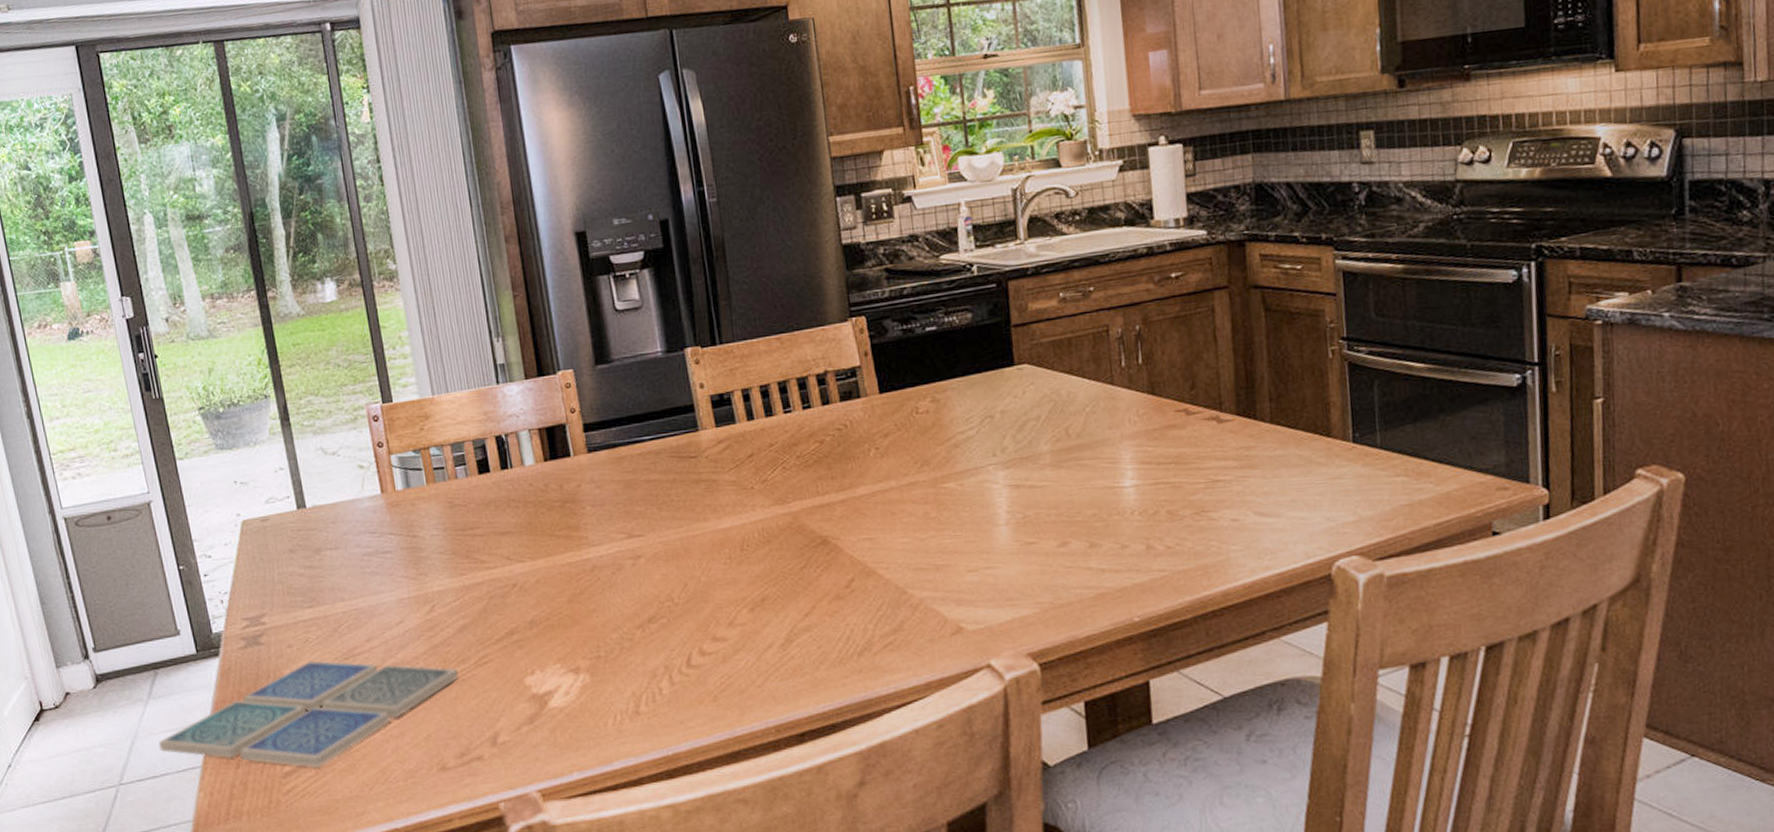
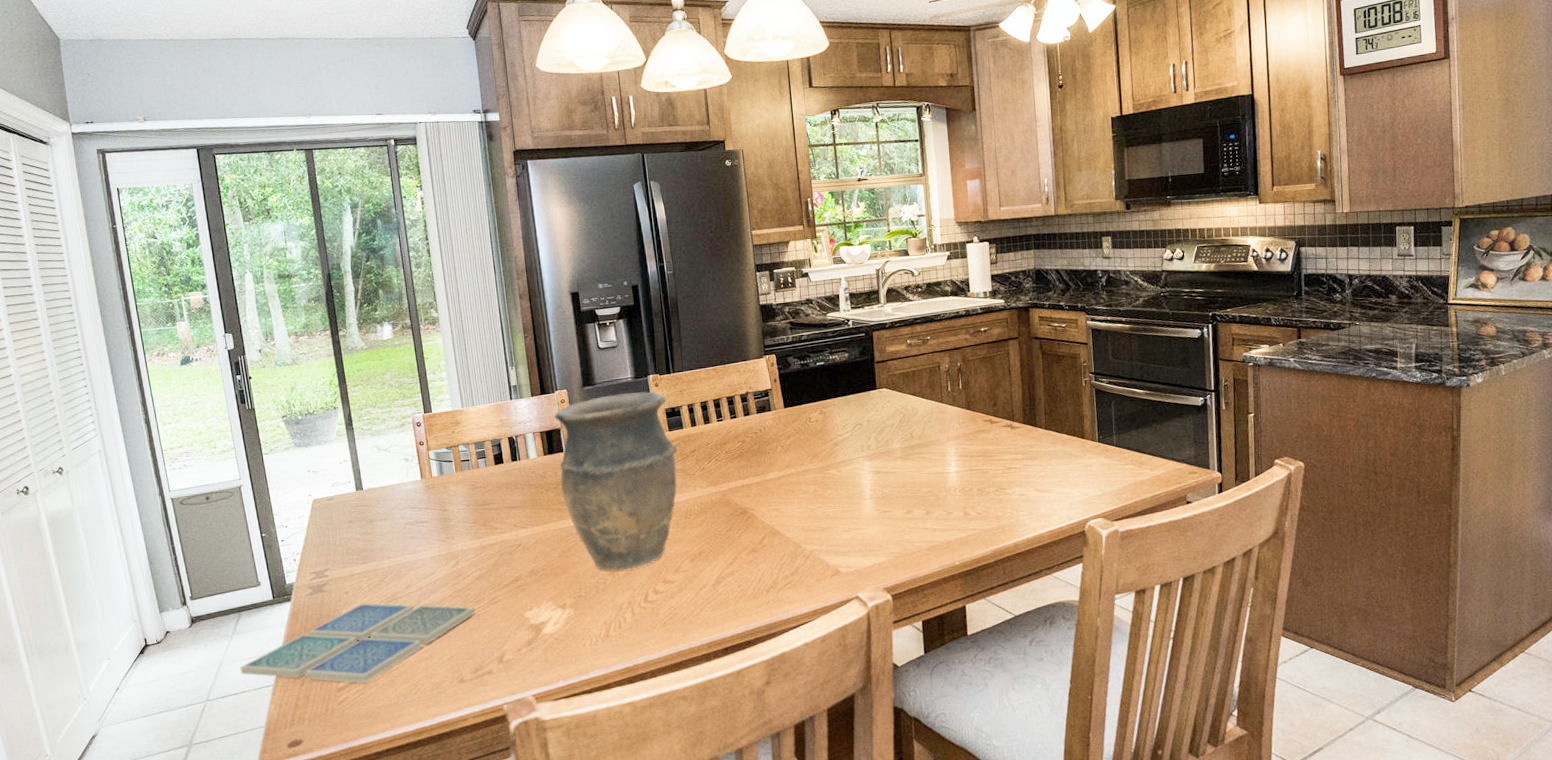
vase: none [556,370,729,623] -> present [554,391,677,571]

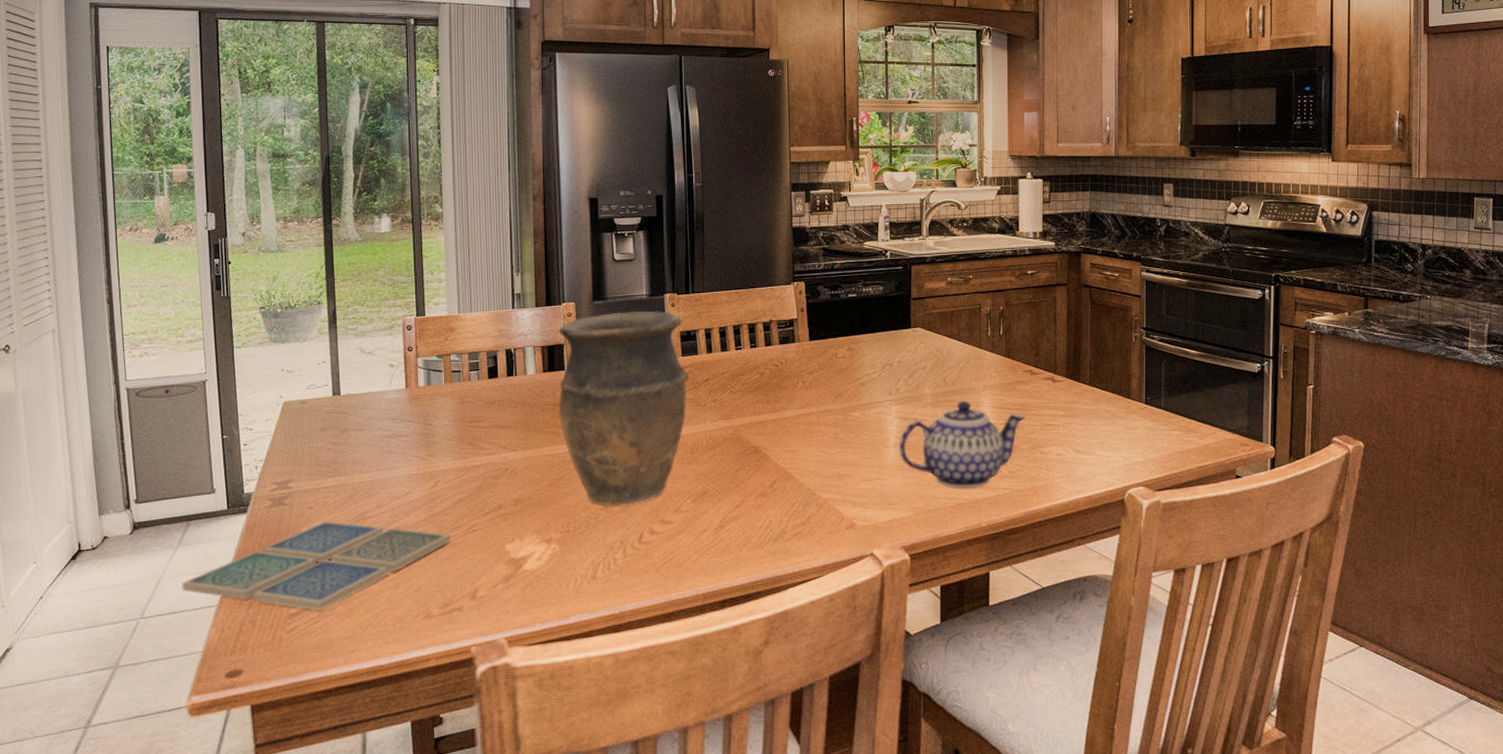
teapot: none [873,452,989,532] -> present [898,400,1026,488]

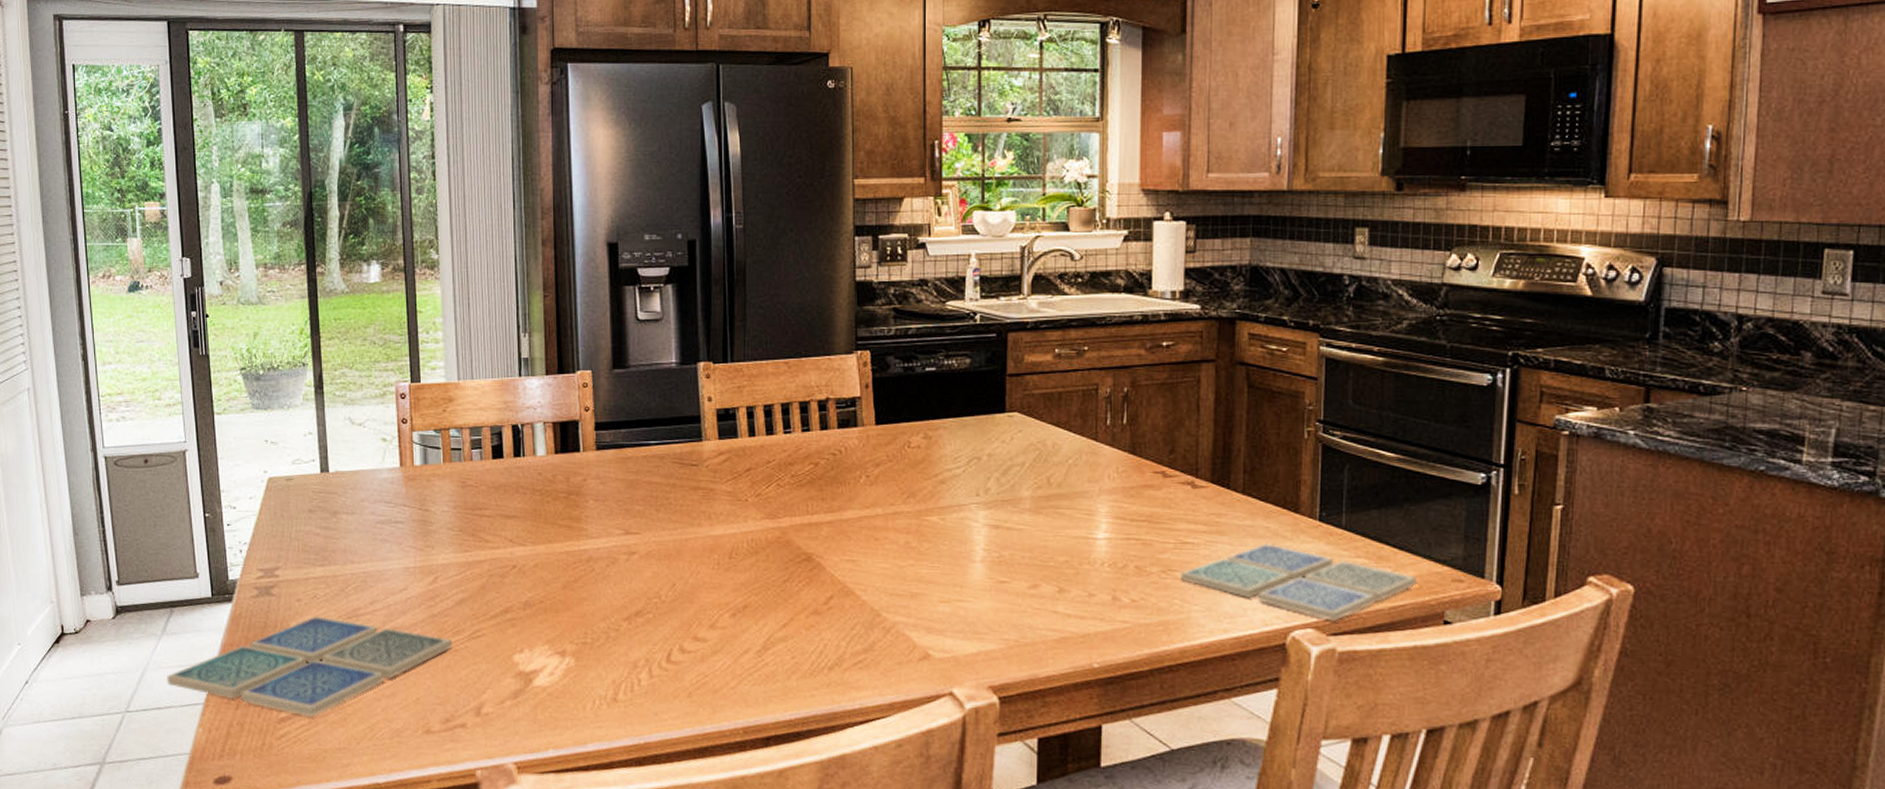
vase: present [558,311,689,506] -> none [572,382,728,617]
teapot: present [898,400,1026,488] -> none [987,507,1155,619]
drink coaster: none [1045,423,1216,481] -> present [1179,543,1416,622]

